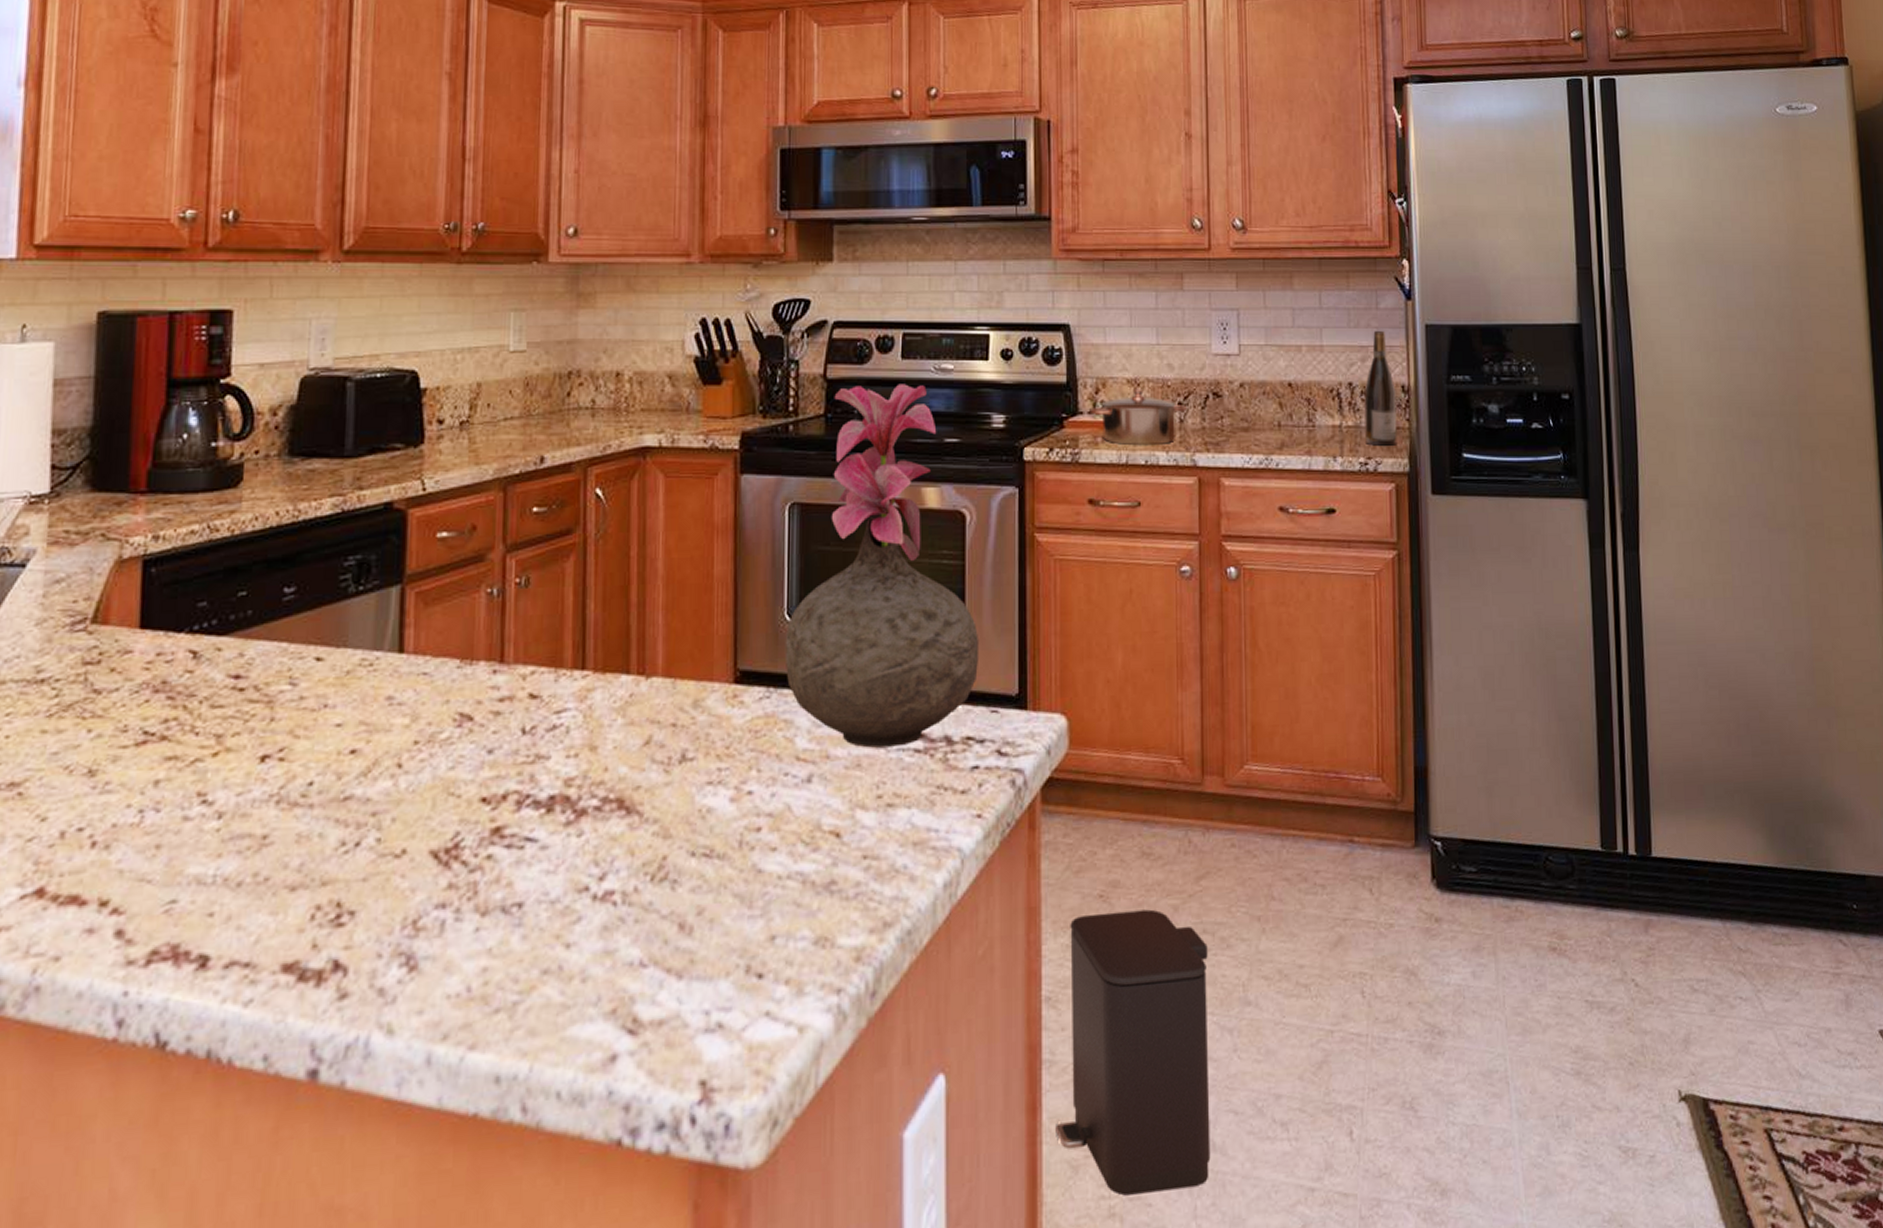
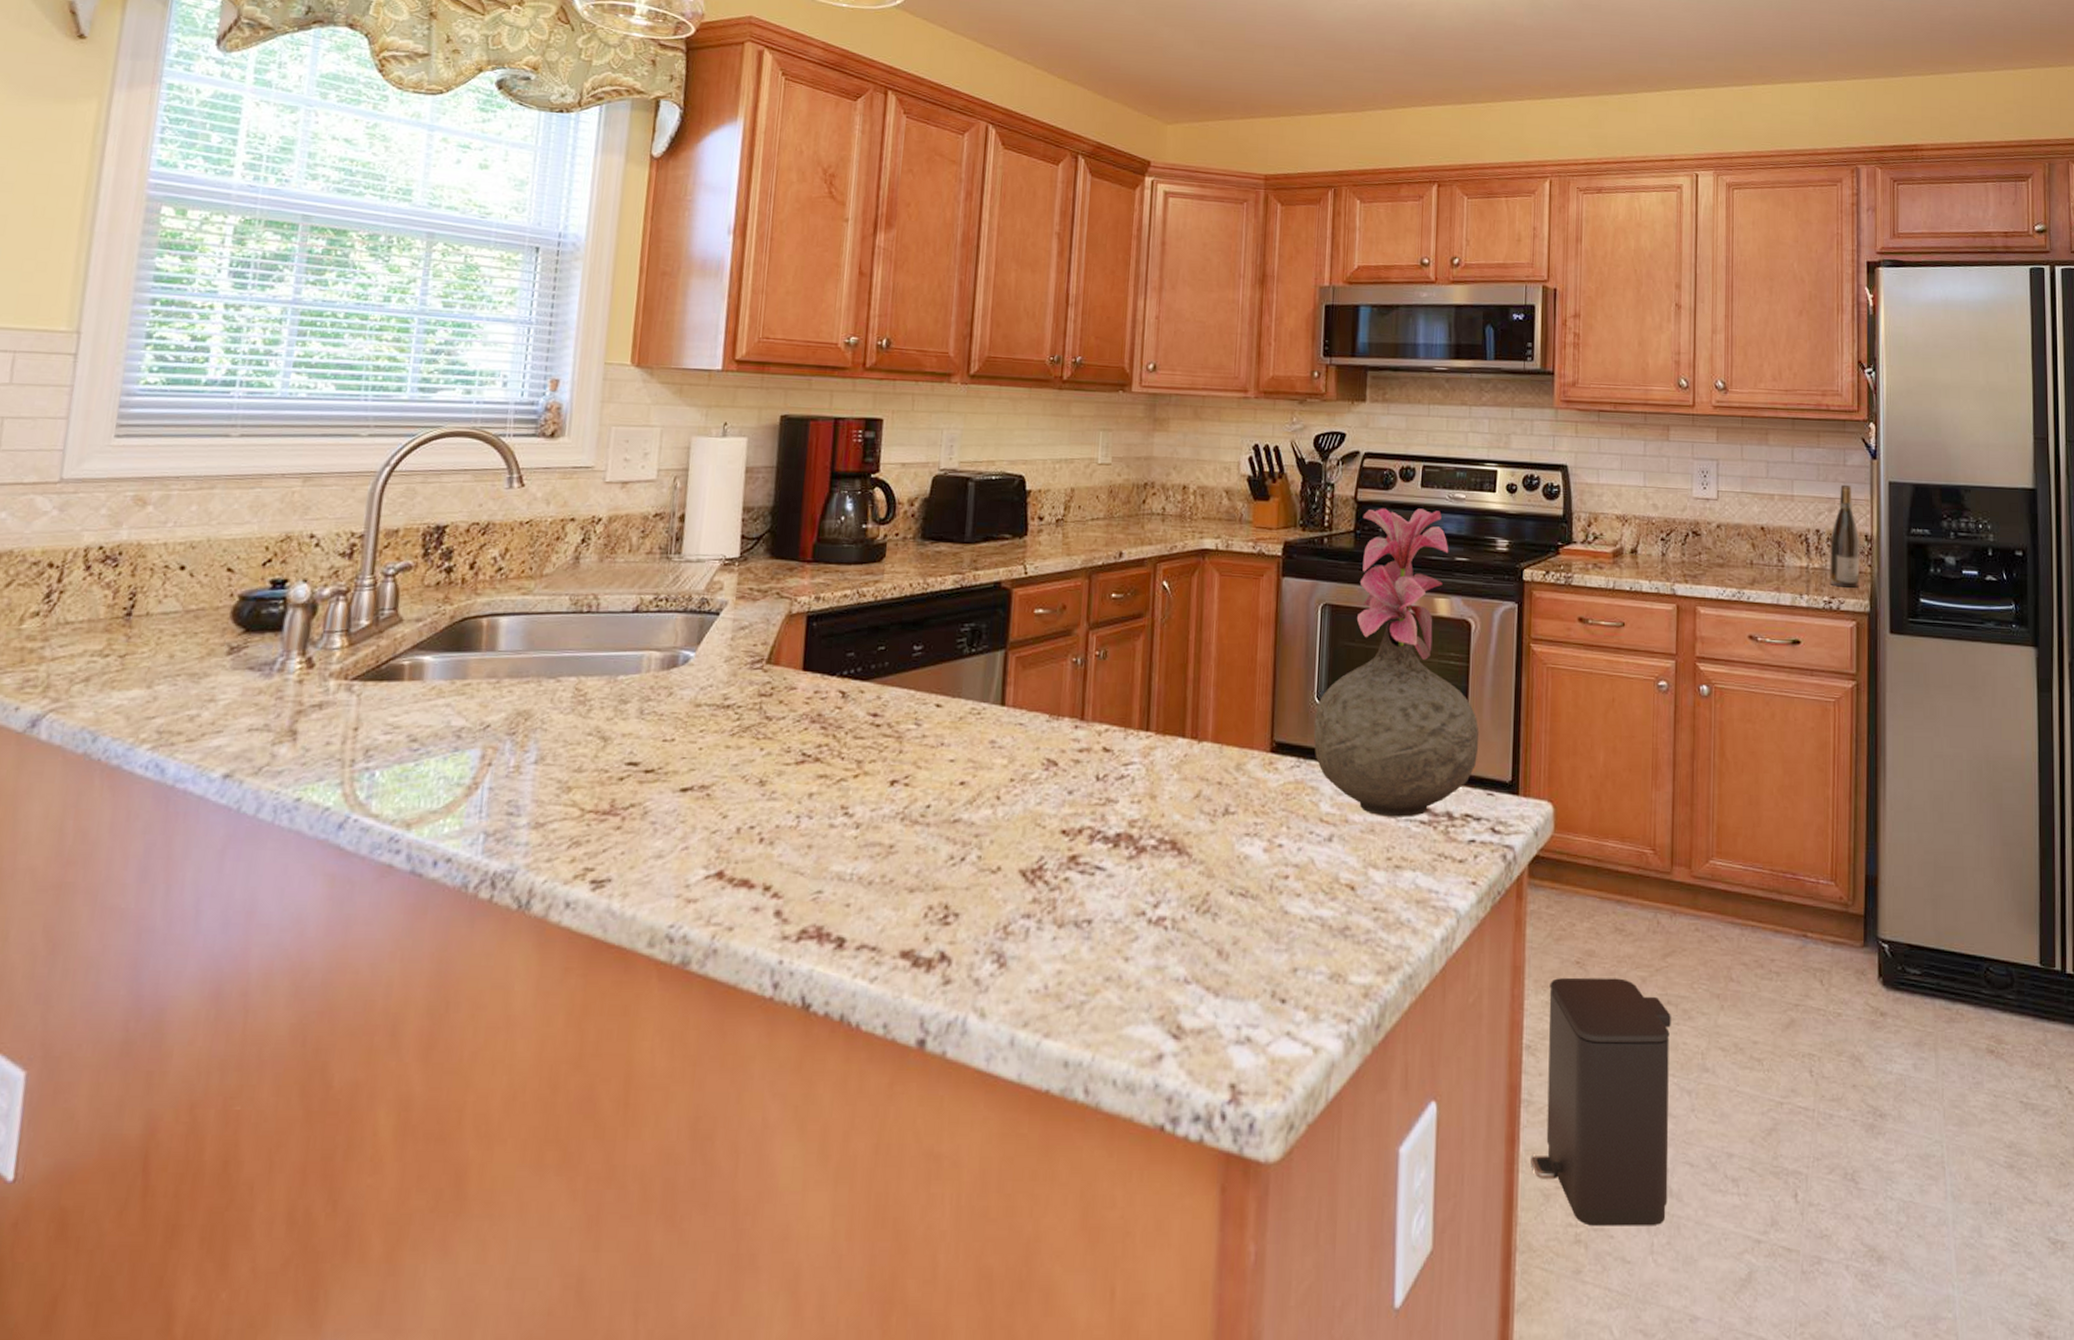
cooking pot: present [1090,389,1187,446] -> none [1582,524,1669,575]

